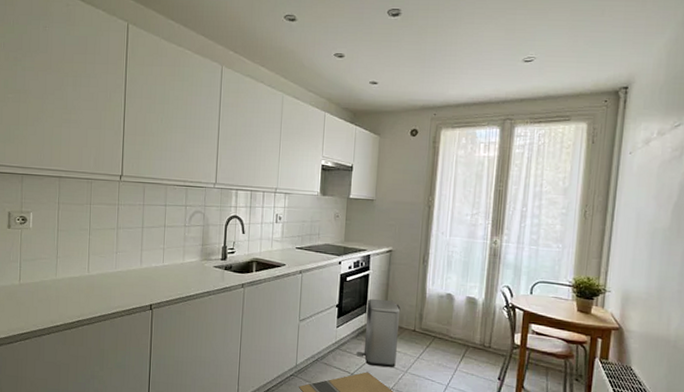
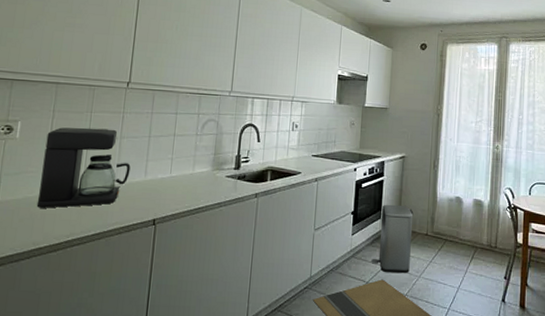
coffee maker: none [51,218,127,291] -> present [36,127,131,208]

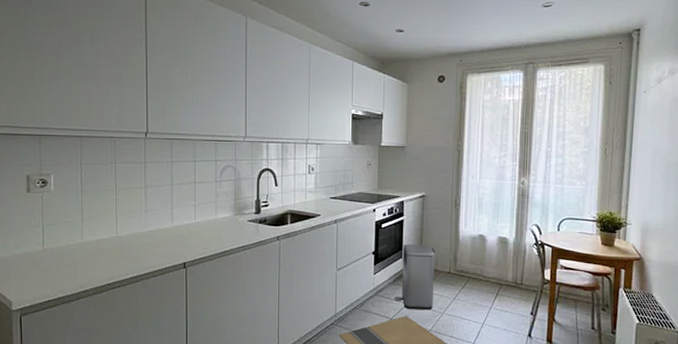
coffee maker: present [36,127,131,208] -> none [78,178,157,255]

